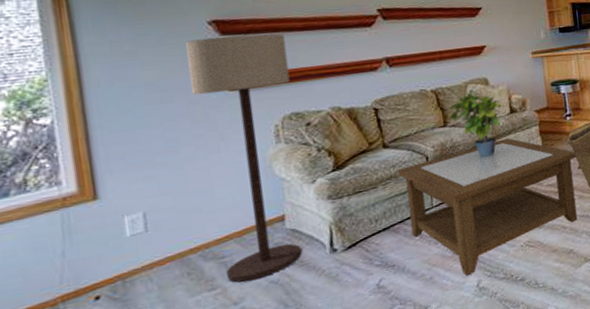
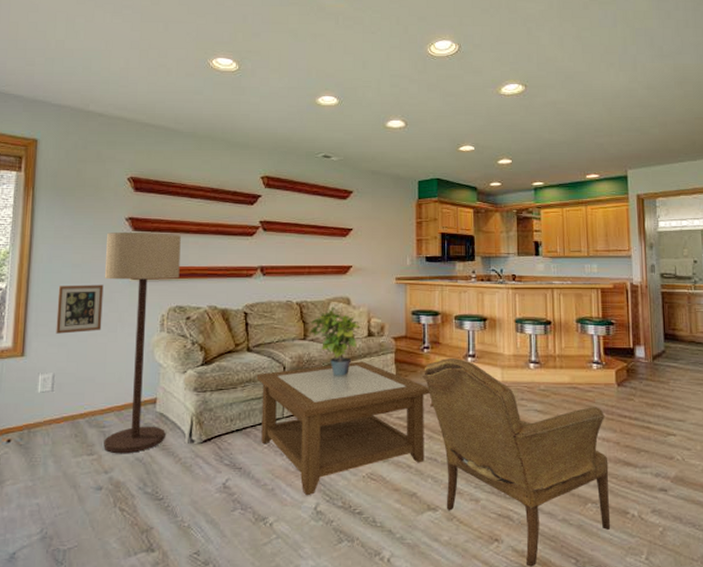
picture frame: none [129,102,200,167] -> present [56,284,104,334]

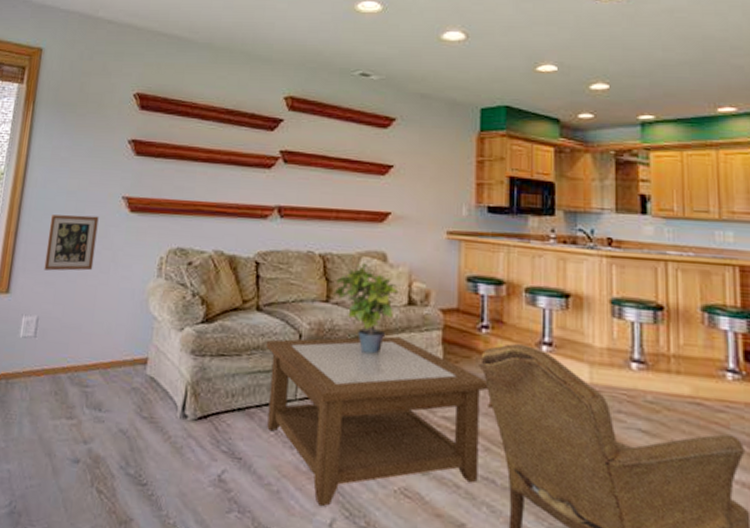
floor lamp: present [103,231,181,454] -> none [84,156,188,423]

